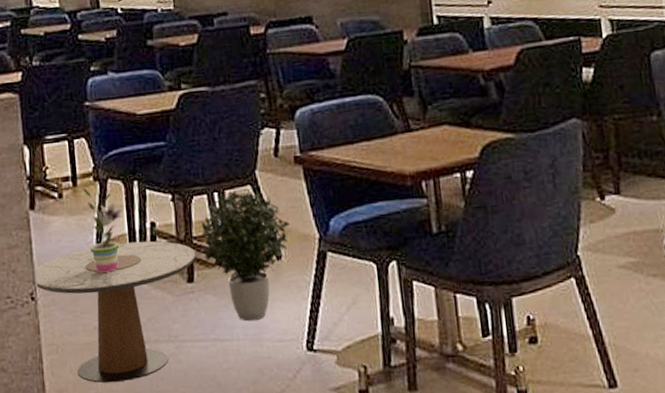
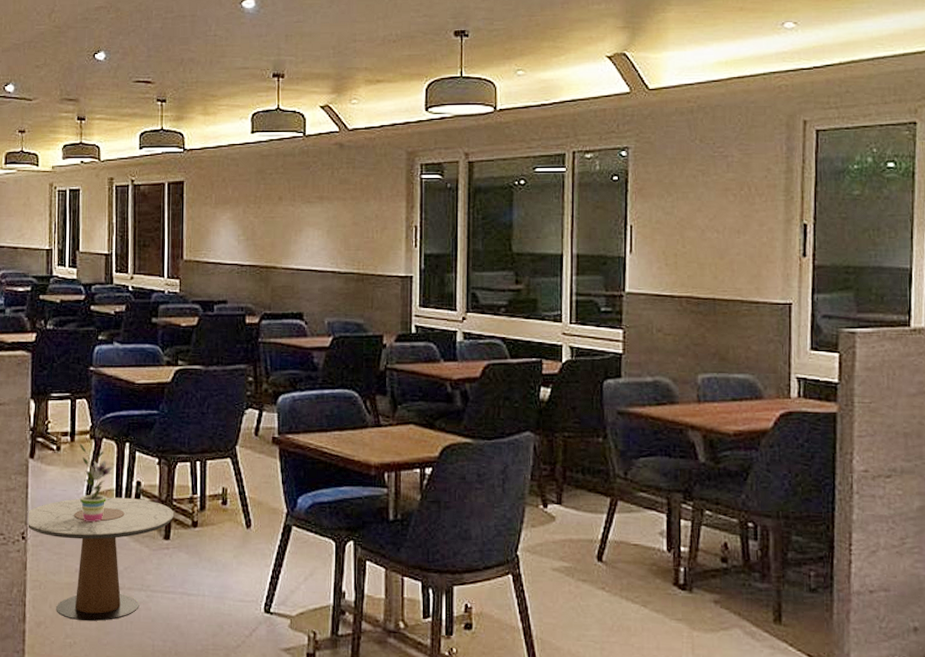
potted plant: present [200,191,291,322] -> none [179,462,262,581]

